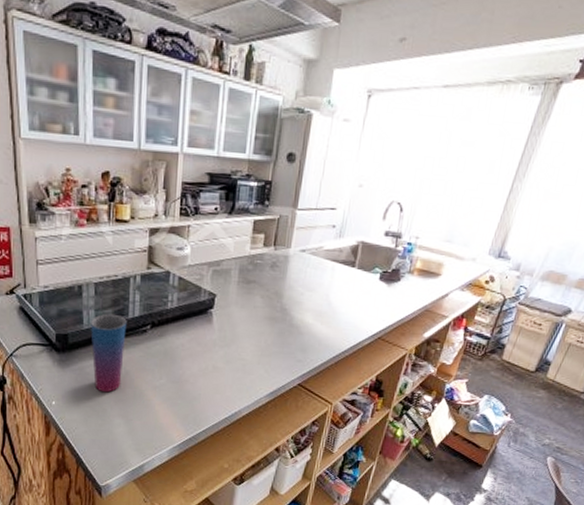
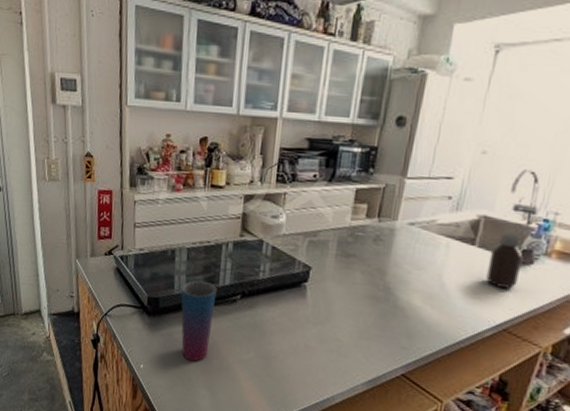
bottle: none [364,254,393,303] -> present [486,231,524,289]

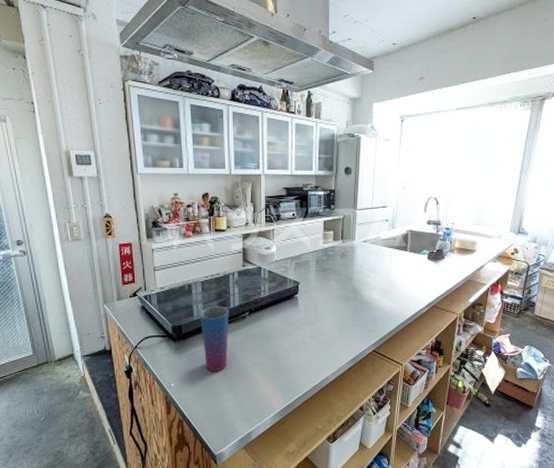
bottle: present [486,231,524,289] -> none [417,238,438,278]

